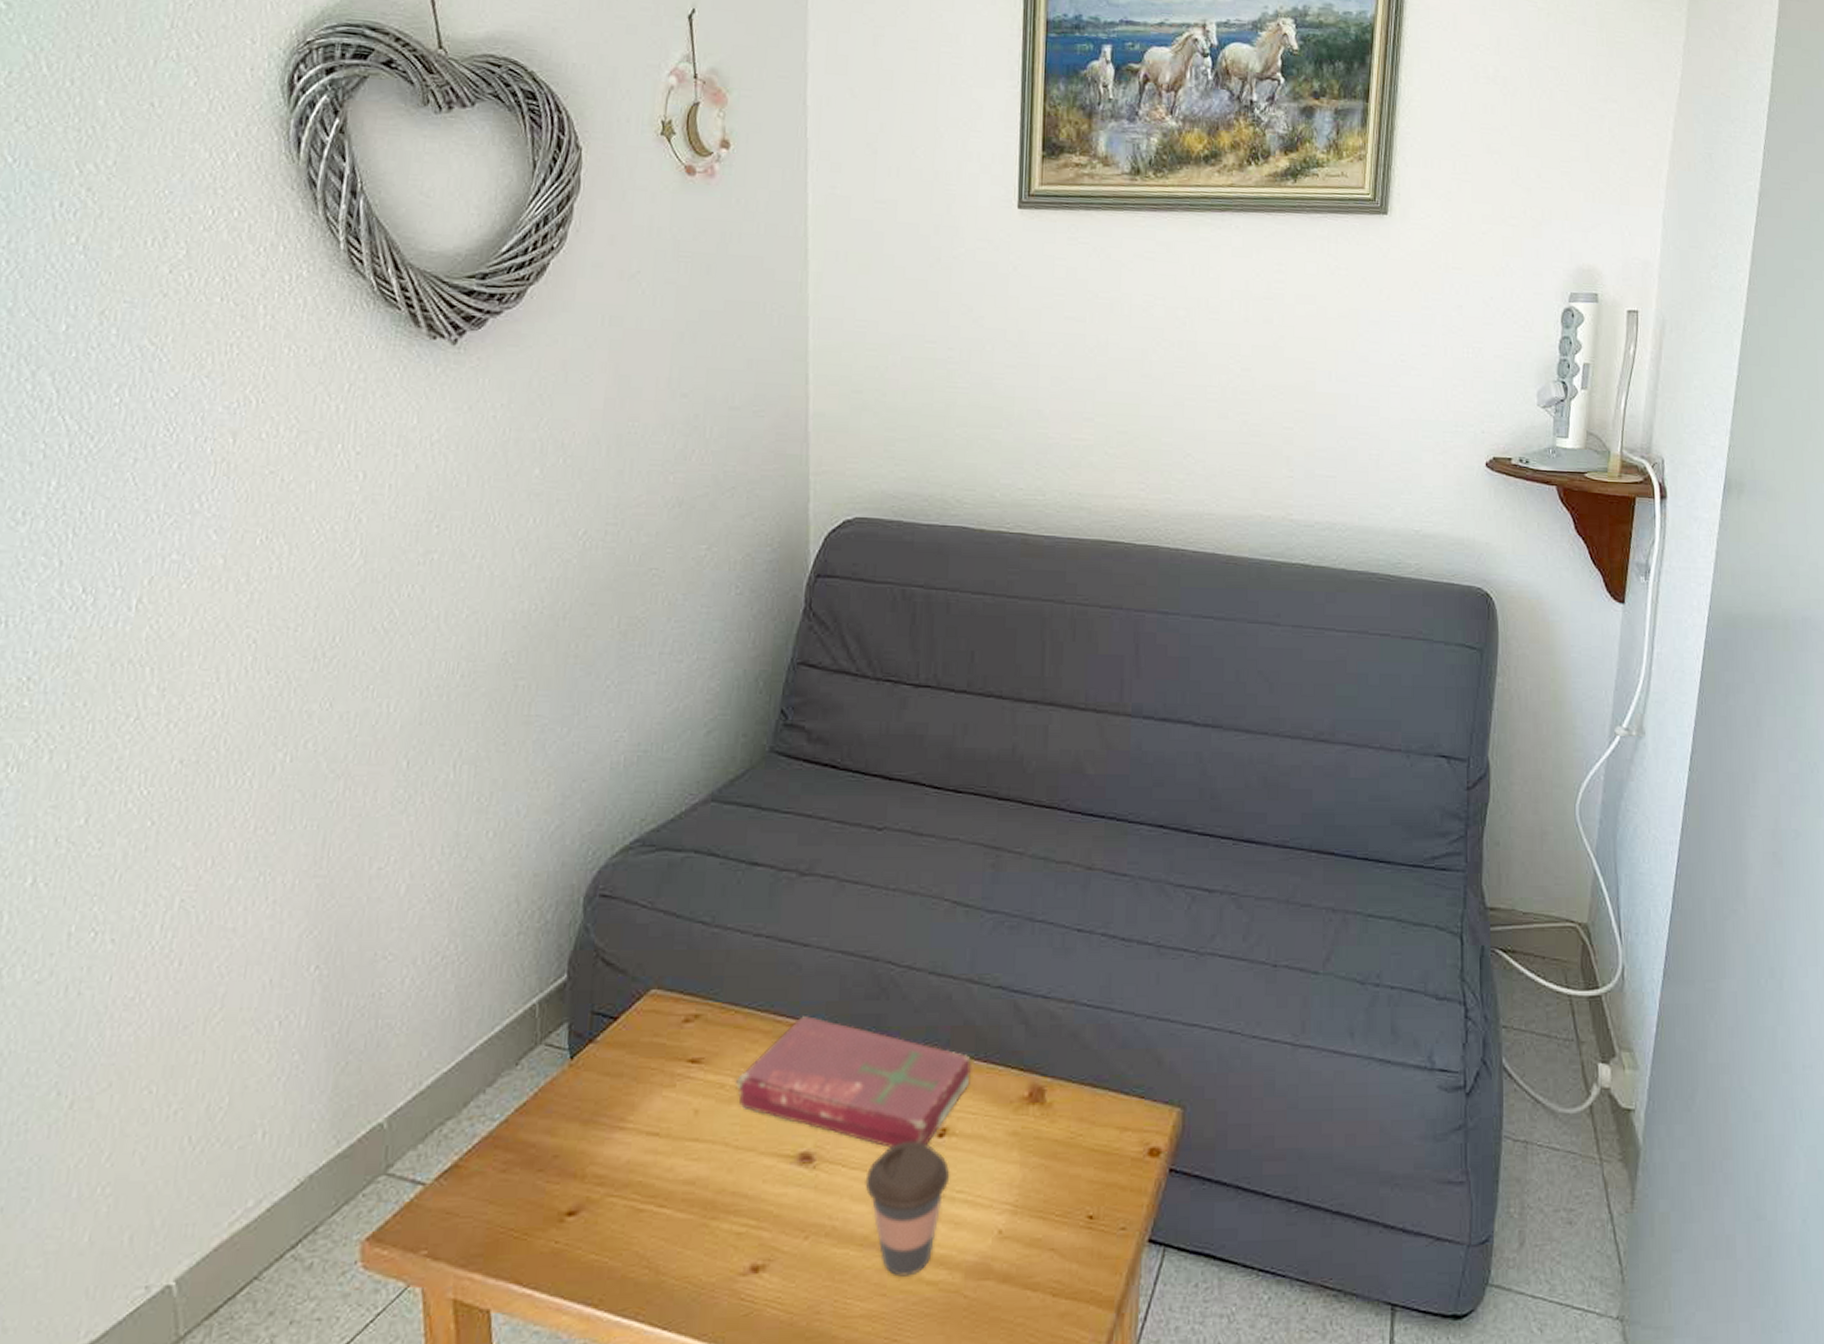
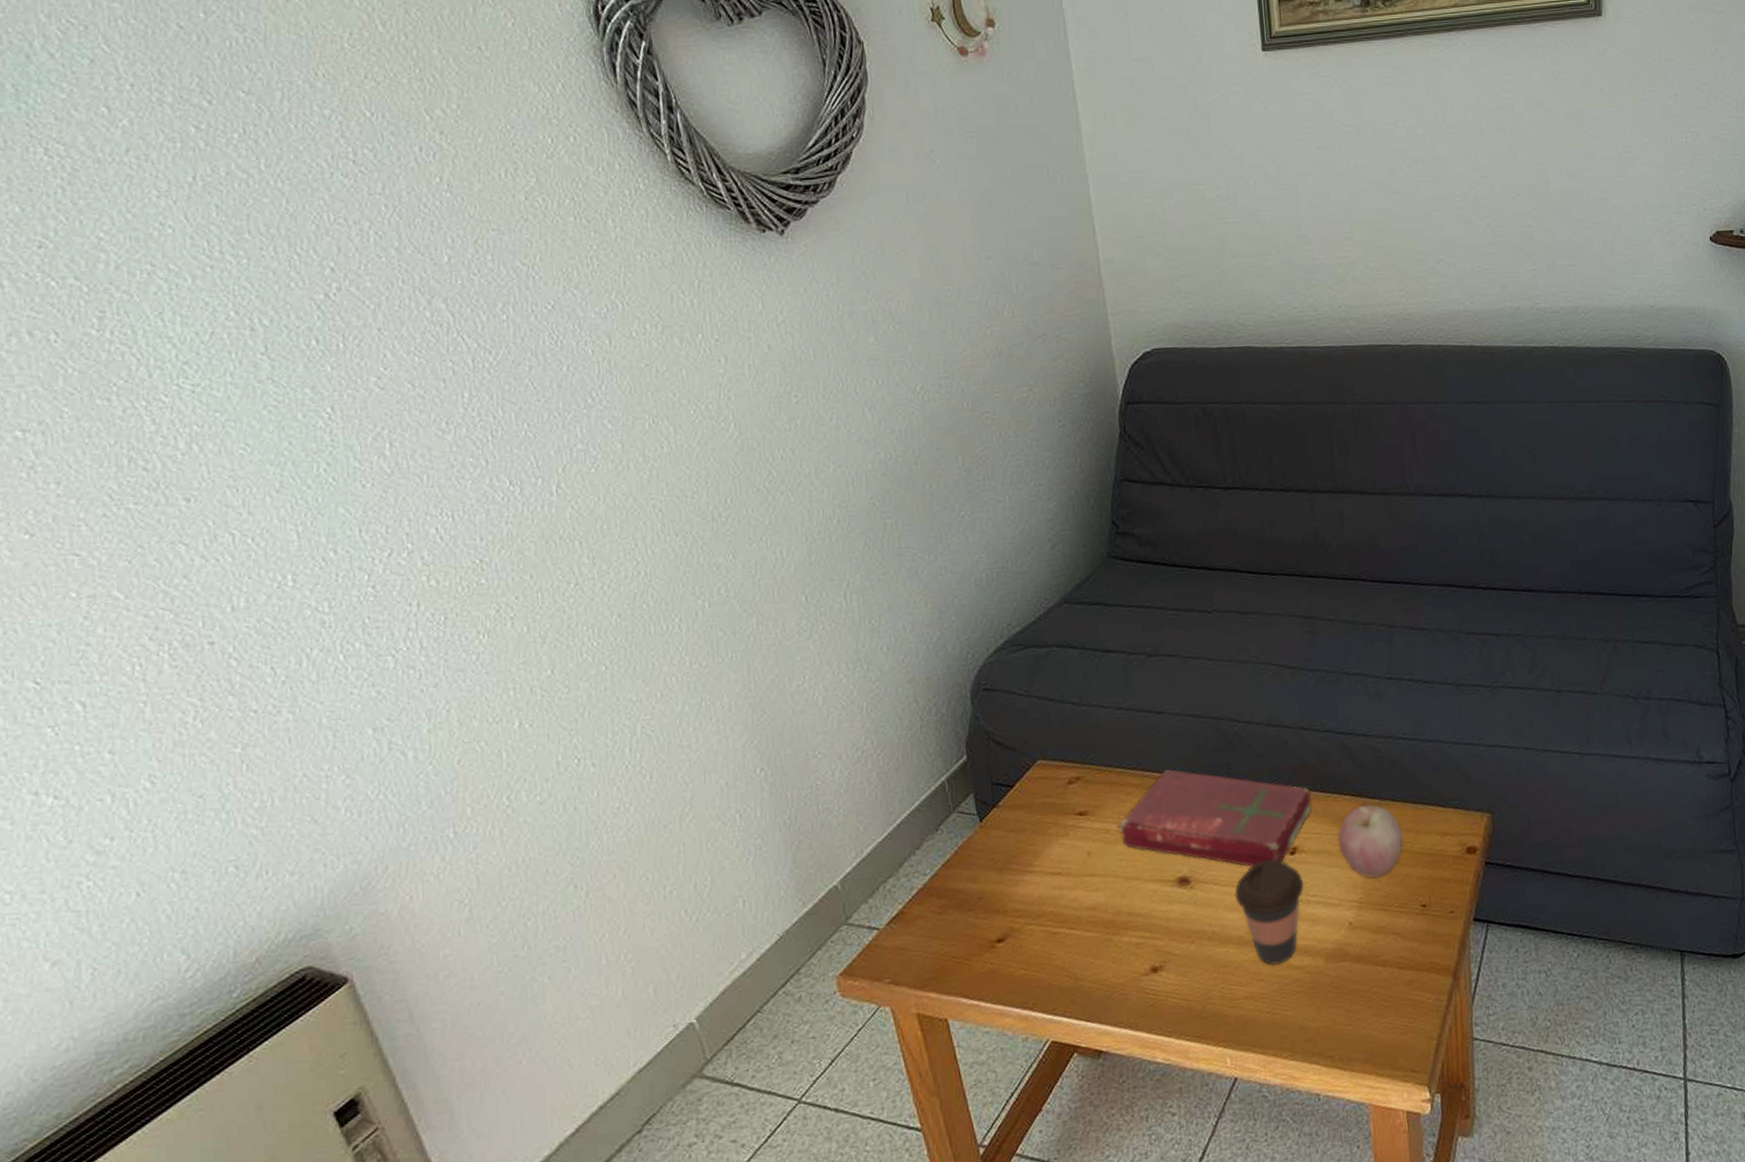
apple: none [997,1083,1074,1177] -> present [1338,804,1403,879]

